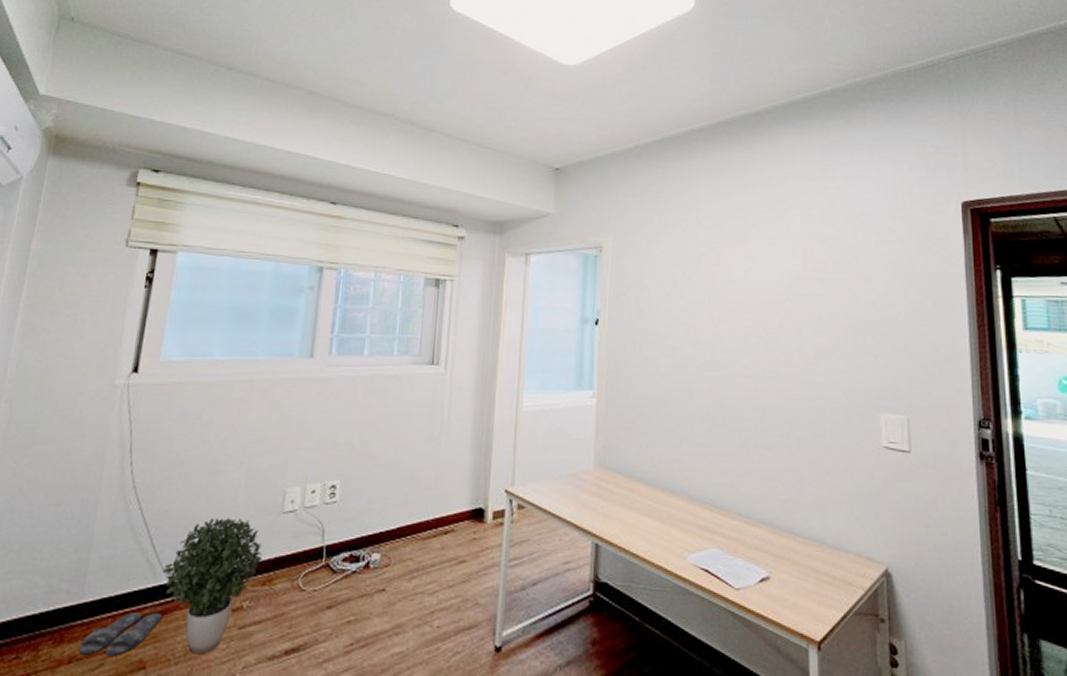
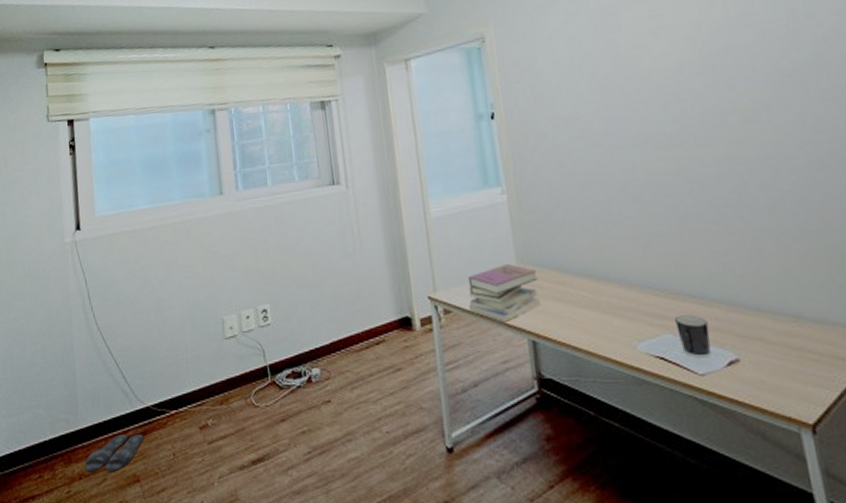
potted plant: present [163,517,263,655] -> none [136,347,216,468]
books: none [542,466,611,523] -> present [467,264,541,322]
mug: none [723,531,749,574] -> present [675,315,712,358]

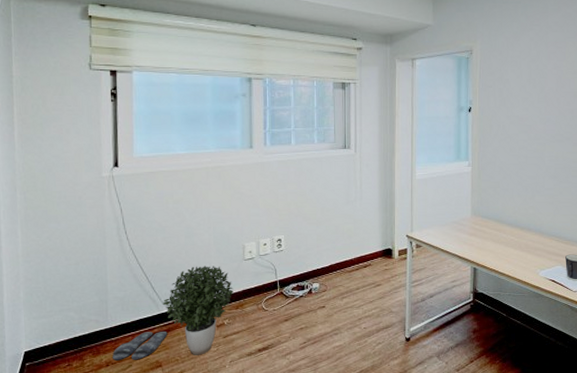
potted plant: none [136,347,216,468] -> present [163,266,234,355]
books: present [467,264,541,322] -> none [434,215,484,254]

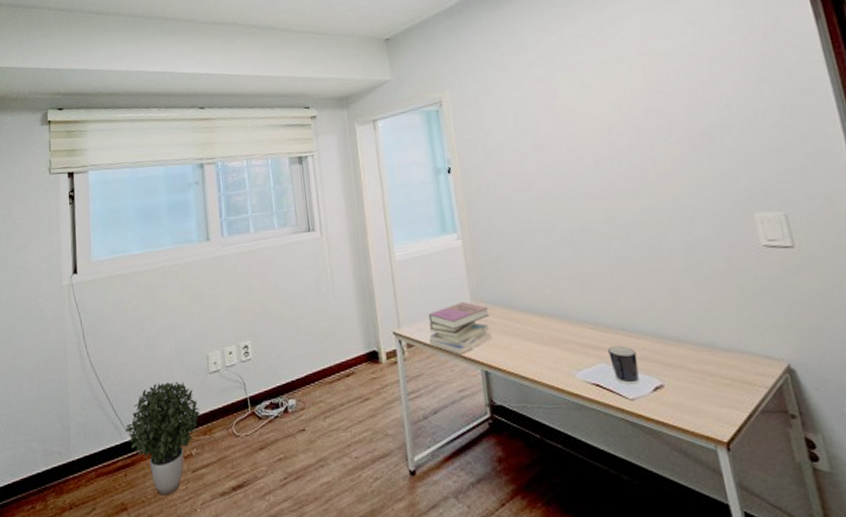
slippers: present [113,332,168,361] -> none [76,465,132,502]
books: none [434,215,484,254] -> present [428,302,493,354]

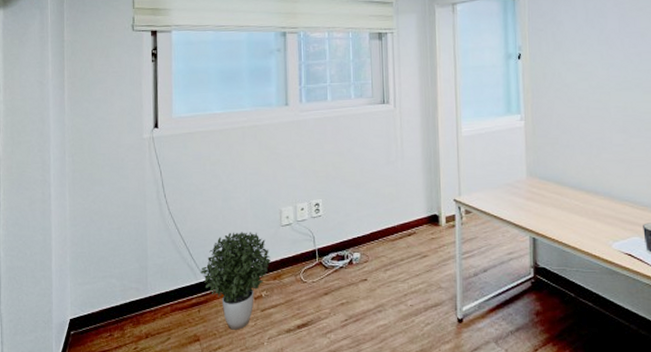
books: present [428,302,493,354] -> none [485,177,543,222]

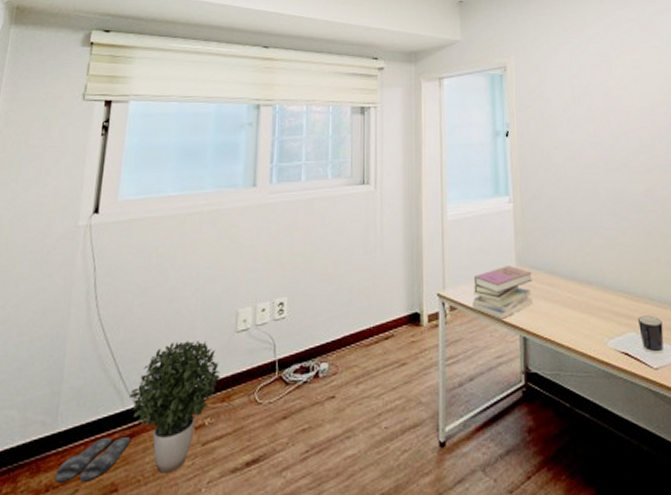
slippers: none [152,302,205,333] -> present [55,437,131,483]
books: none [485,177,543,222] -> present [472,266,533,319]

